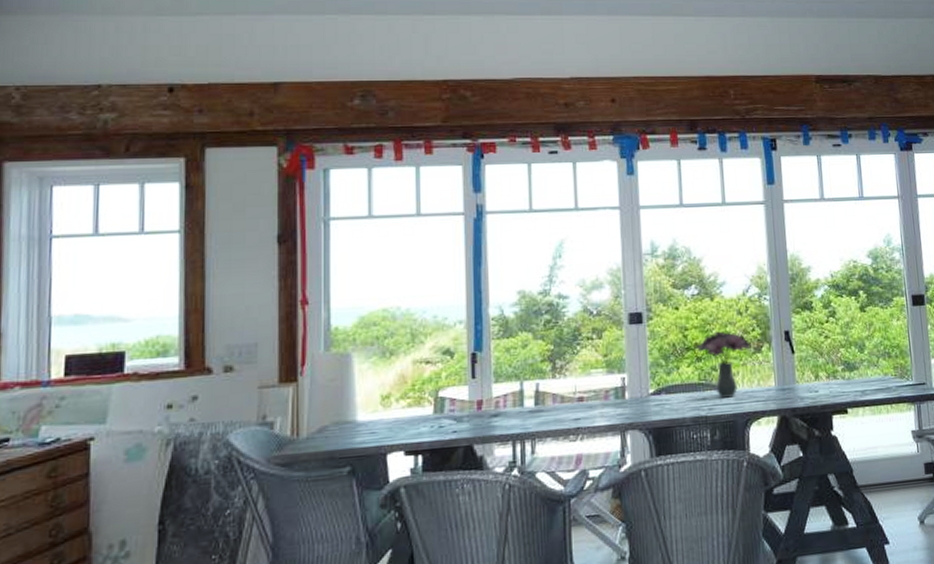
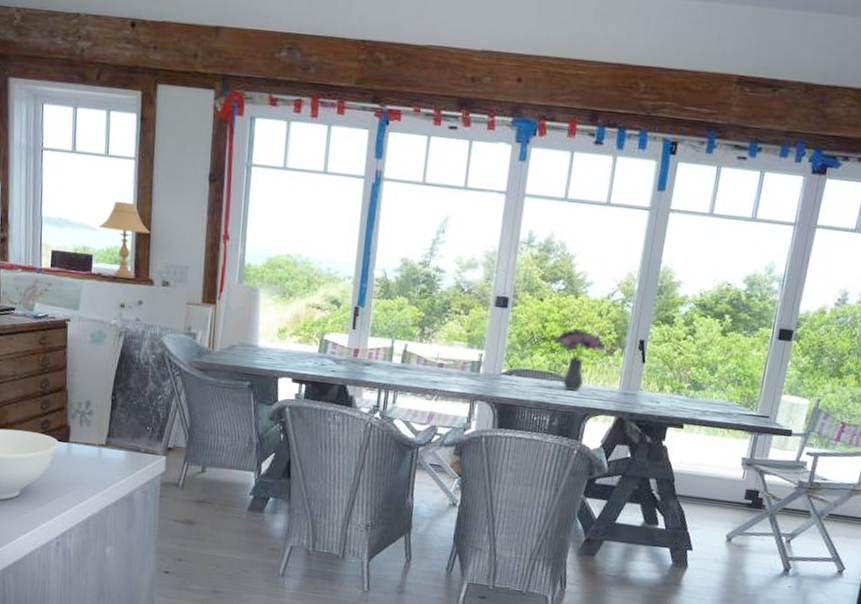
lamp: none [132,281,205,374] -> present [98,201,151,279]

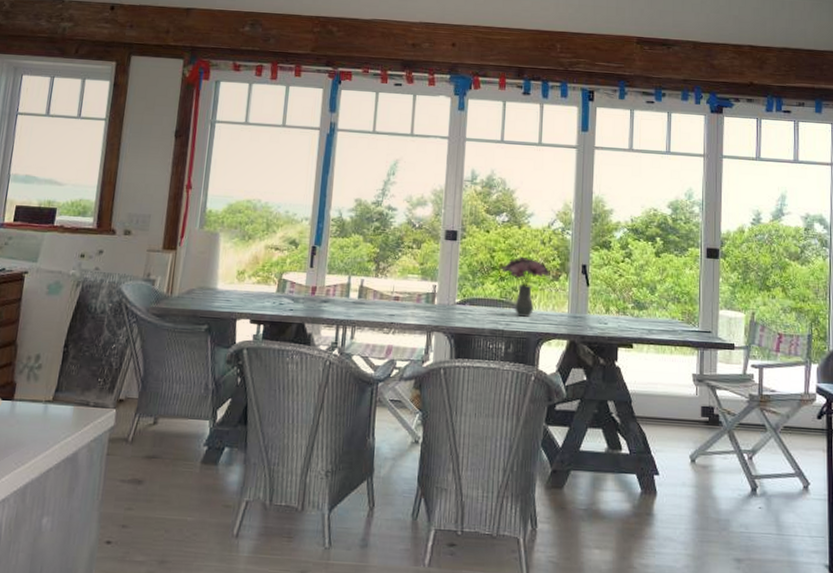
lamp: present [98,201,151,279] -> none [65,157,116,230]

